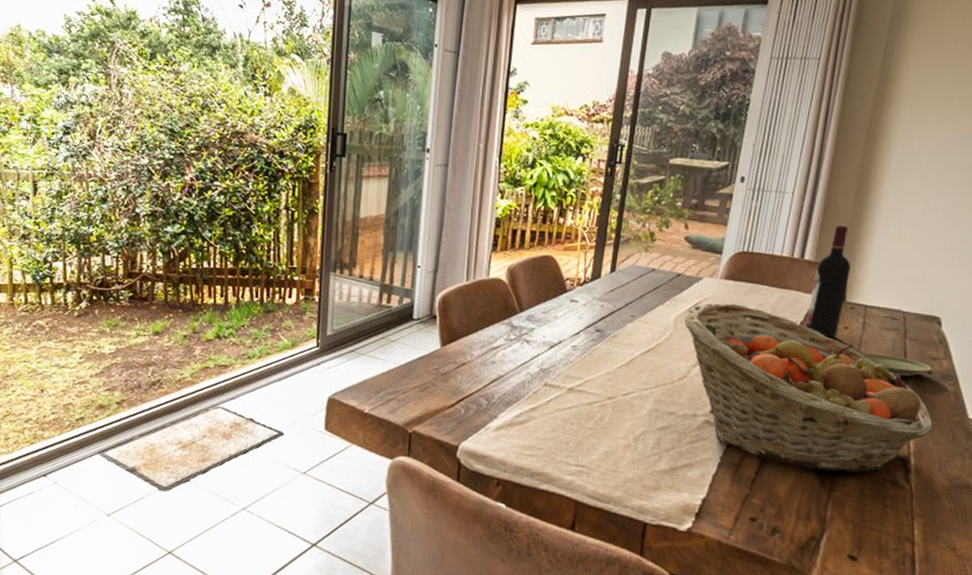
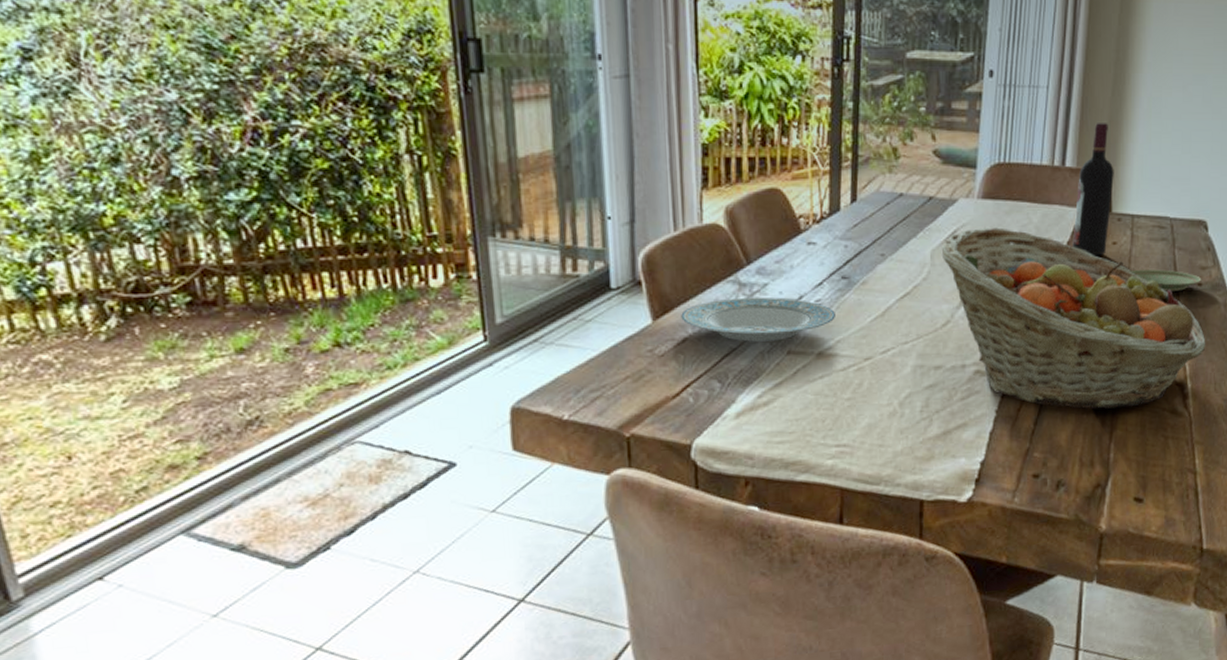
plate: none [463,336,588,374] -> present [681,297,837,342]

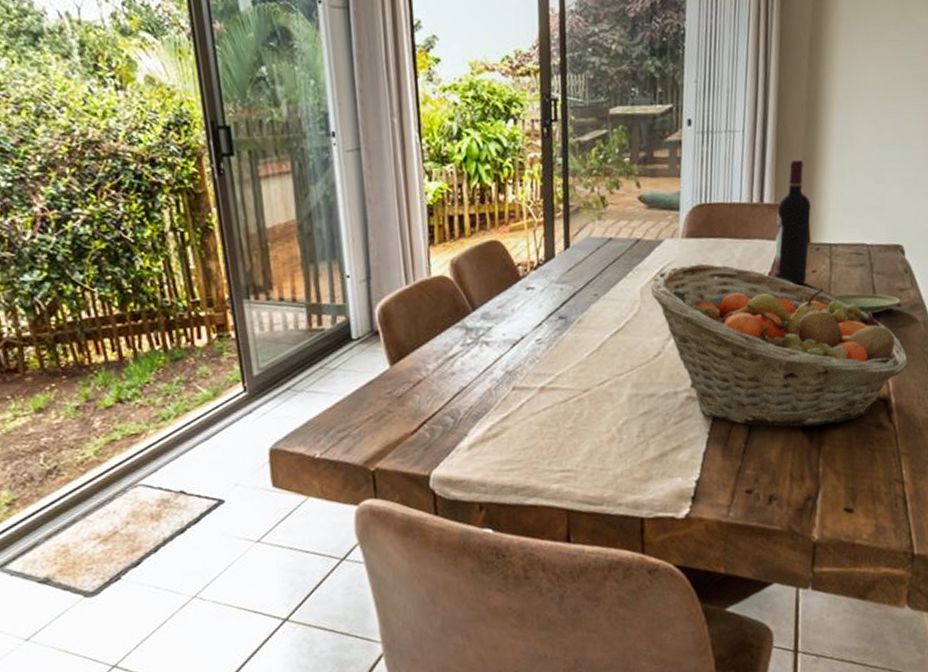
plate: present [681,297,837,342] -> none [415,339,556,381]

